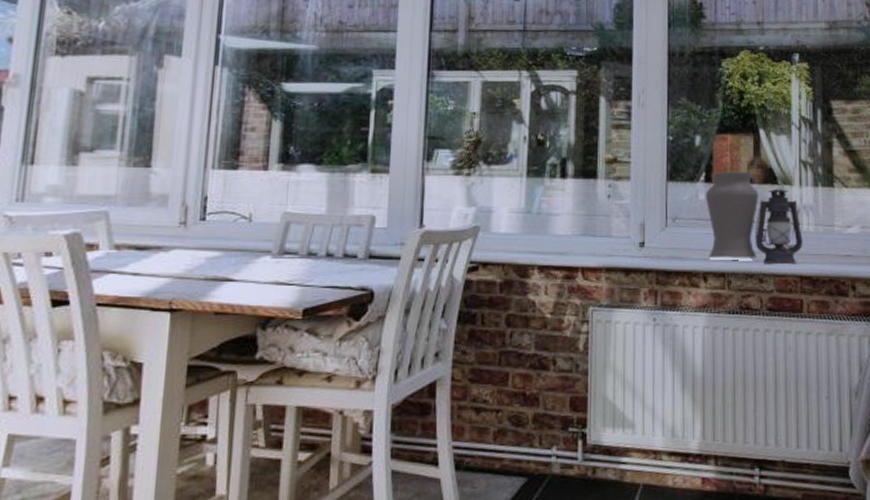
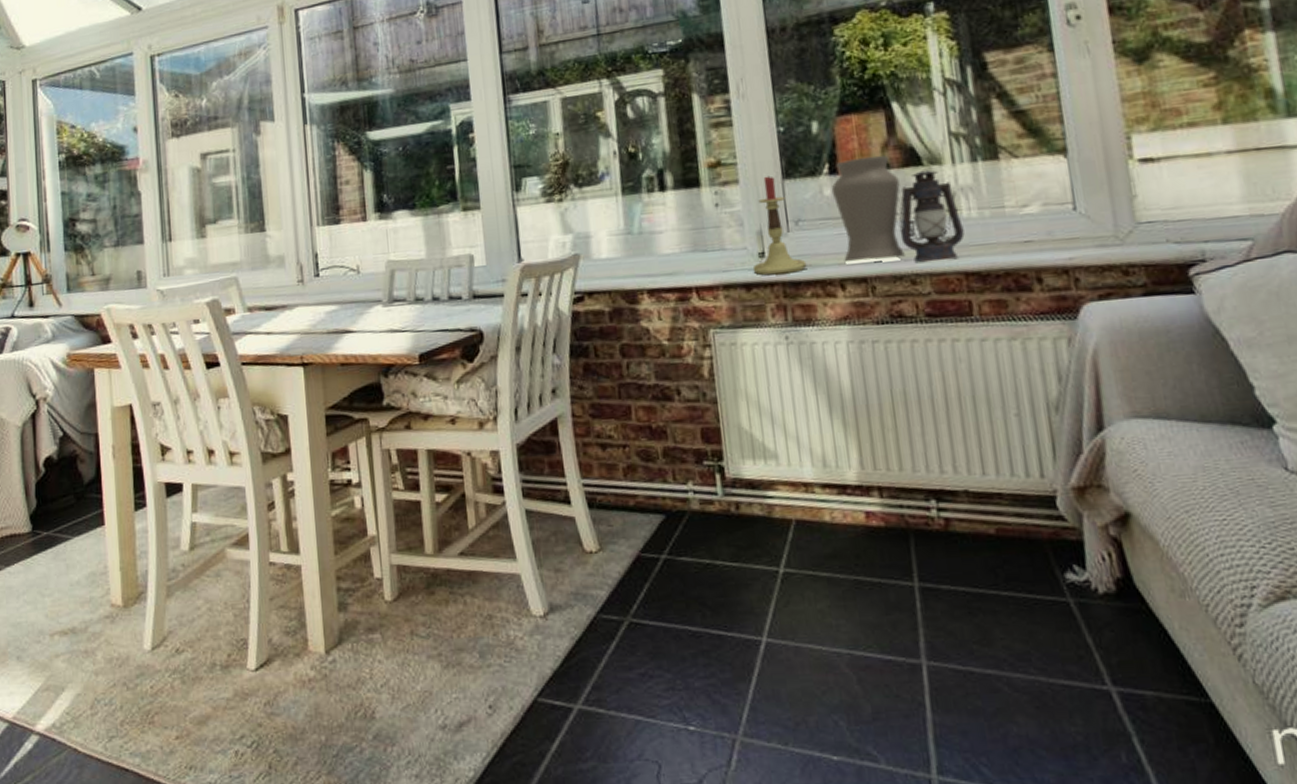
candlestick: none [633,176,678,263] -> present [752,176,807,276]

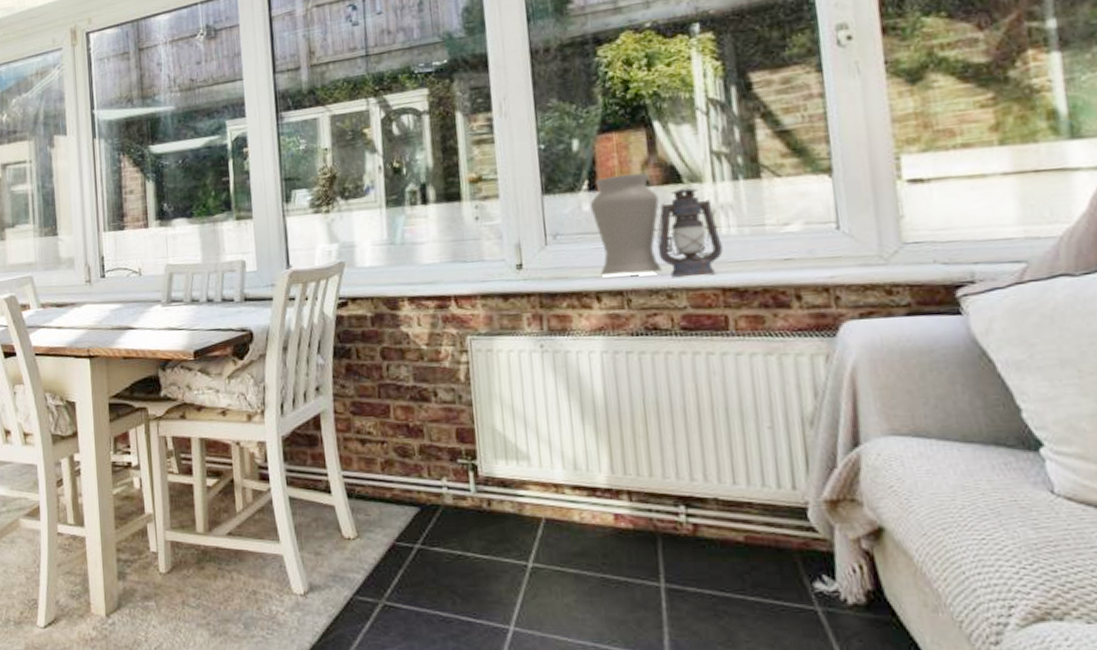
candlestick: present [752,176,807,276] -> none [510,191,564,287]

